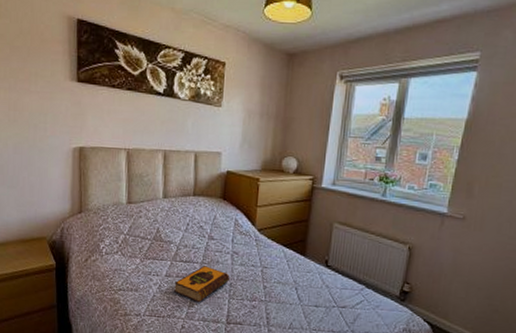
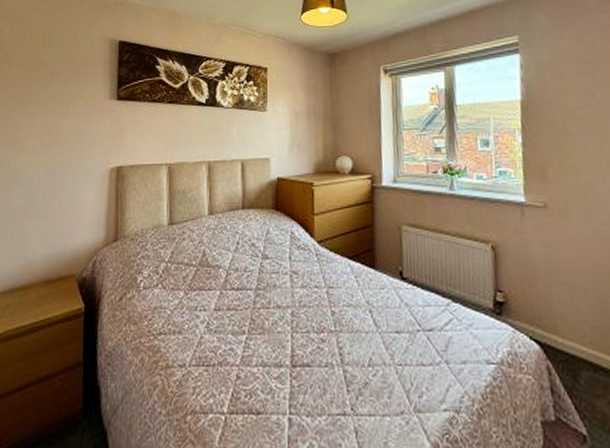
hardback book: present [174,265,230,302] -> none [225,292,290,340]

